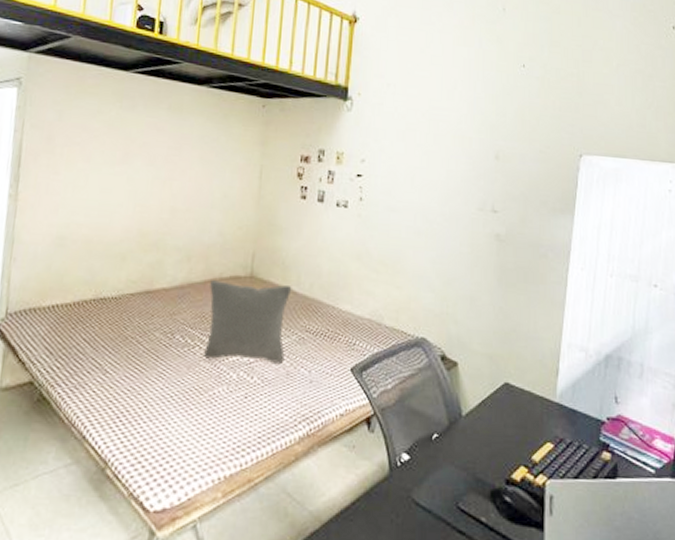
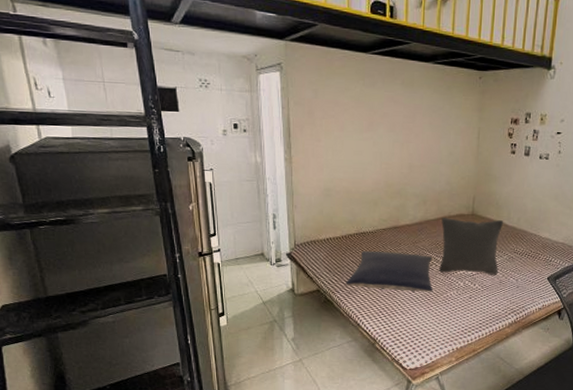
pillow: none [71,324,196,388] -> present [346,250,433,292]

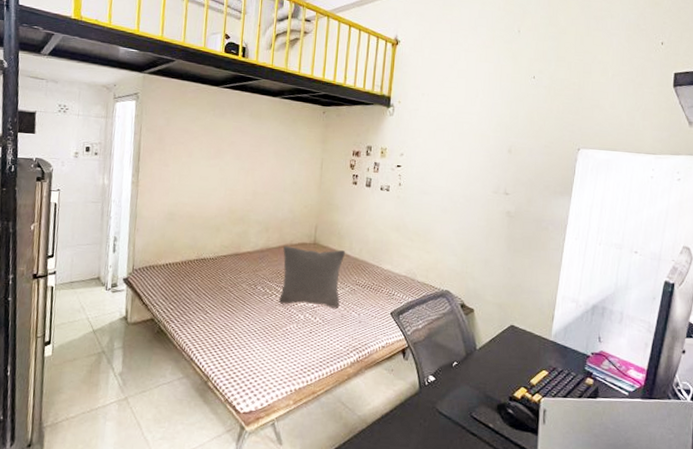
pillow: present [346,250,433,292] -> none [181,278,273,325]

